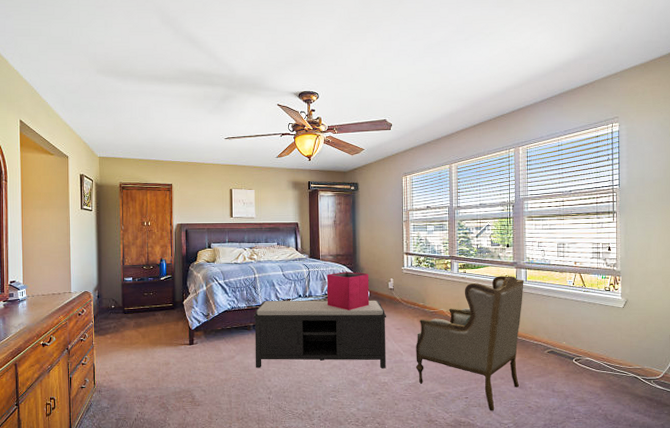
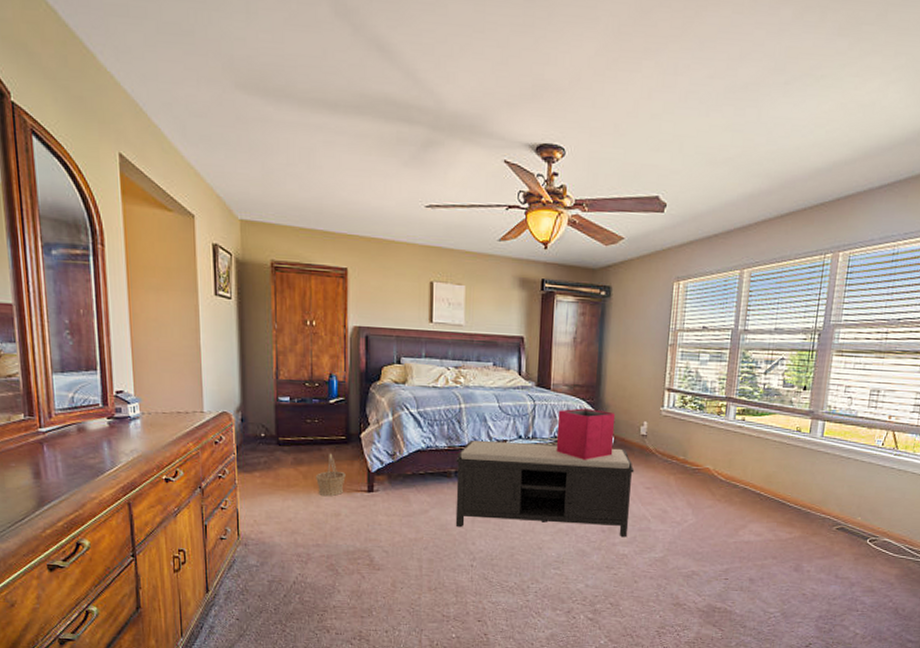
basket: none [150,317,173,350] -> present [315,453,346,497]
armchair: present [416,276,524,411] -> none [666,427,820,597]

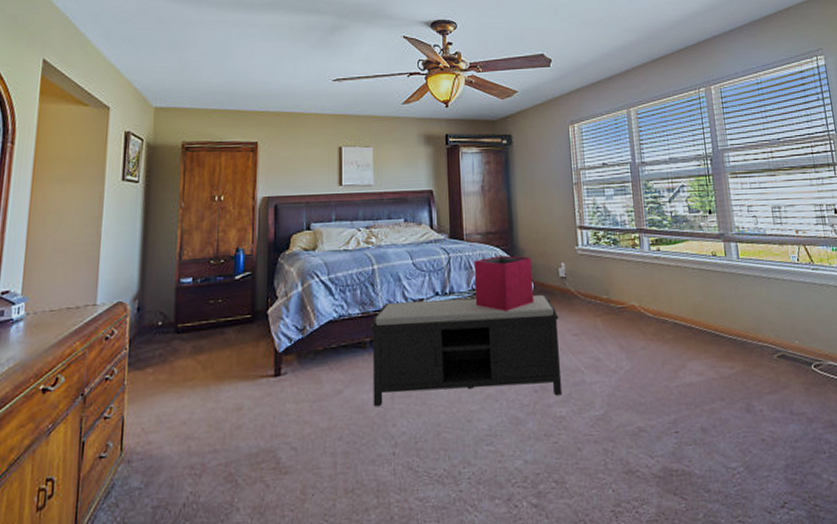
basket: present [315,453,346,497] -> none [215,335,250,388]

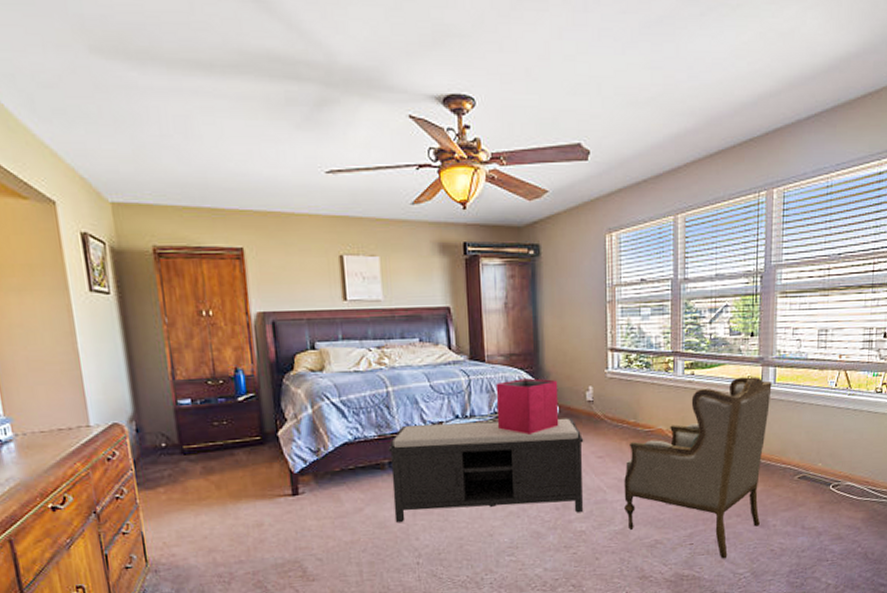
armchair: none [601,252,746,451] -> present [624,377,772,559]

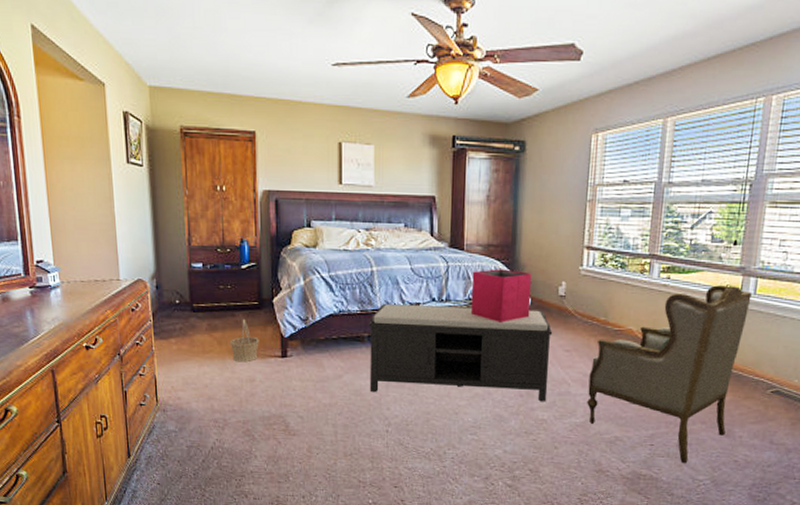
basket: none [229,456,265,507] -> present [229,318,259,363]

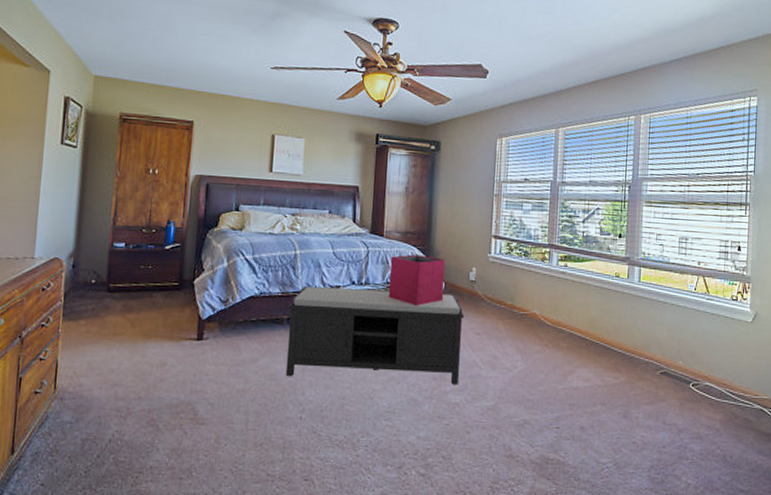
basket: present [229,318,259,363] -> none [143,299,175,346]
armchair: present [587,285,752,464] -> none [497,273,637,446]

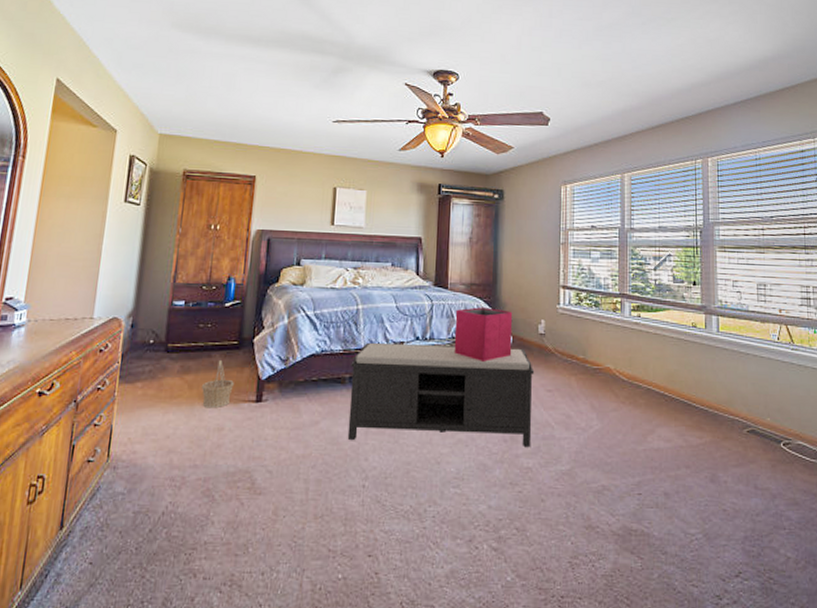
basket: none [143,299,175,346] -> present [201,359,234,409]

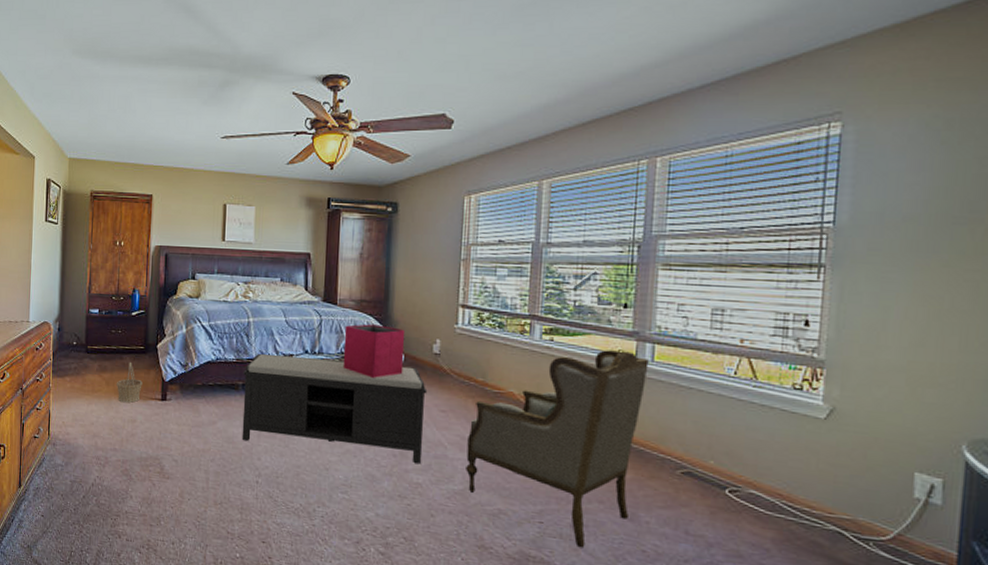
armchair: none [572,323,716,515] -> present [466,350,649,548]

